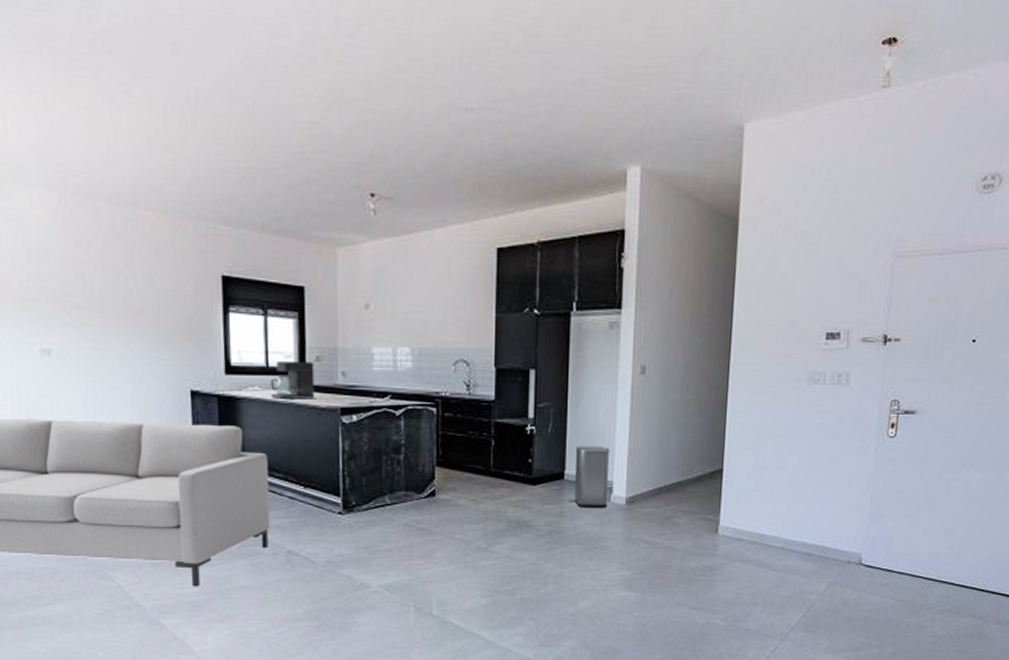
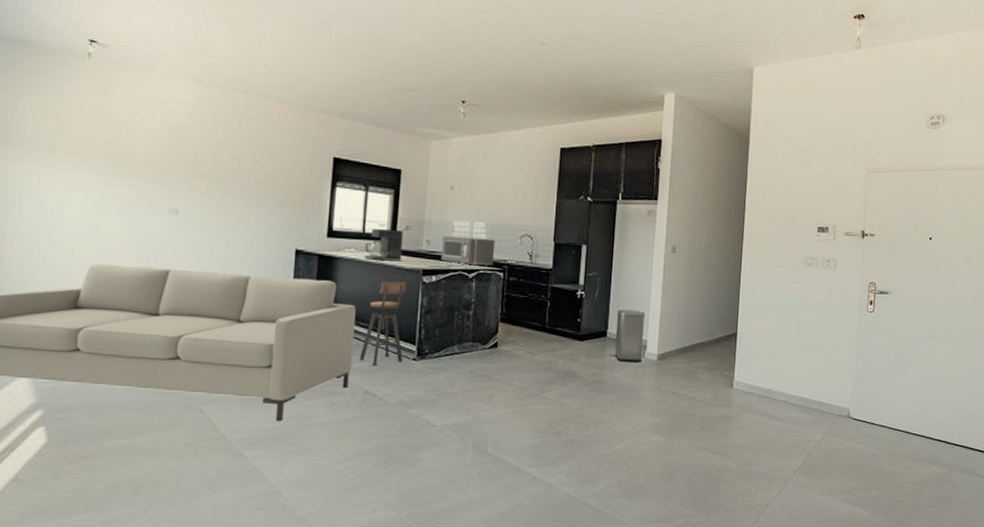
bar stool: none [277,424,326,523] -> present [359,281,406,367]
microwave: none [361,366,425,402] -> present [441,236,496,267]

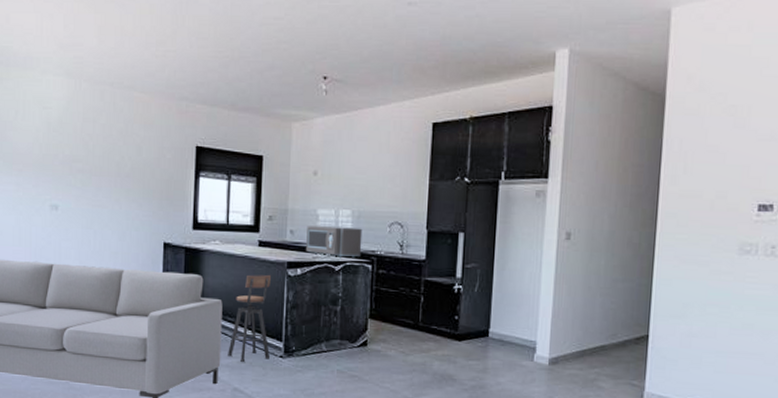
coffee maker: present [364,228,404,261] -> none [229,219,267,254]
pedal bin: present [609,309,646,363] -> none [492,306,534,367]

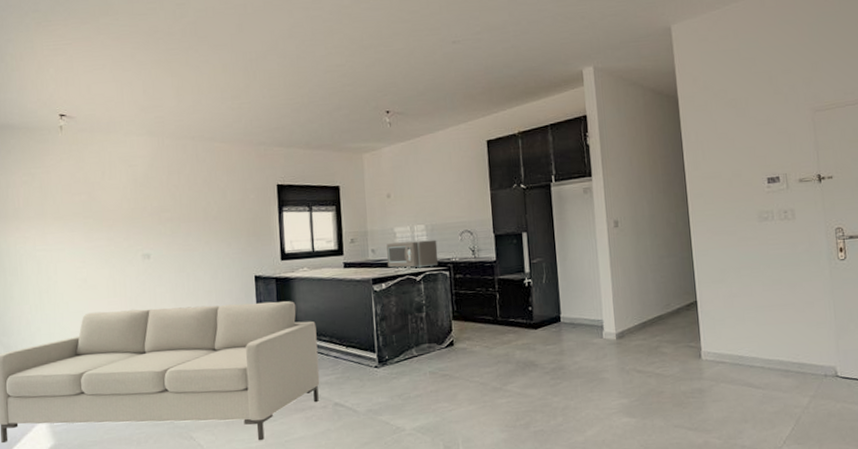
bar stool: present [228,275,271,363] -> none [325,293,365,378]

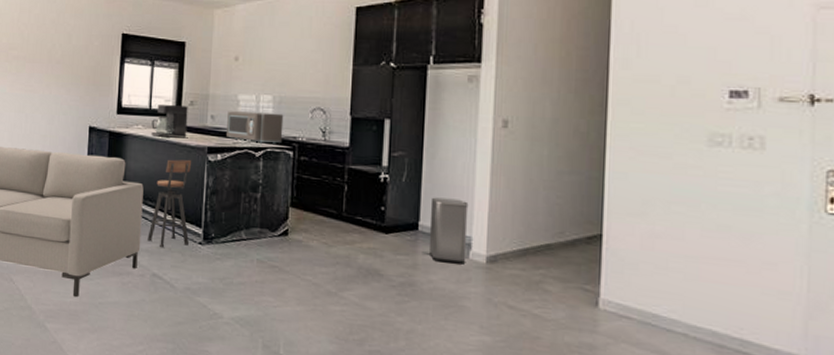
coffee maker: none [316,244,352,276] -> present [151,104,188,138]
bar stool: none [325,293,365,378] -> present [147,159,191,248]
pedal bin: none [566,290,601,346] -> present [422,197,469,265]

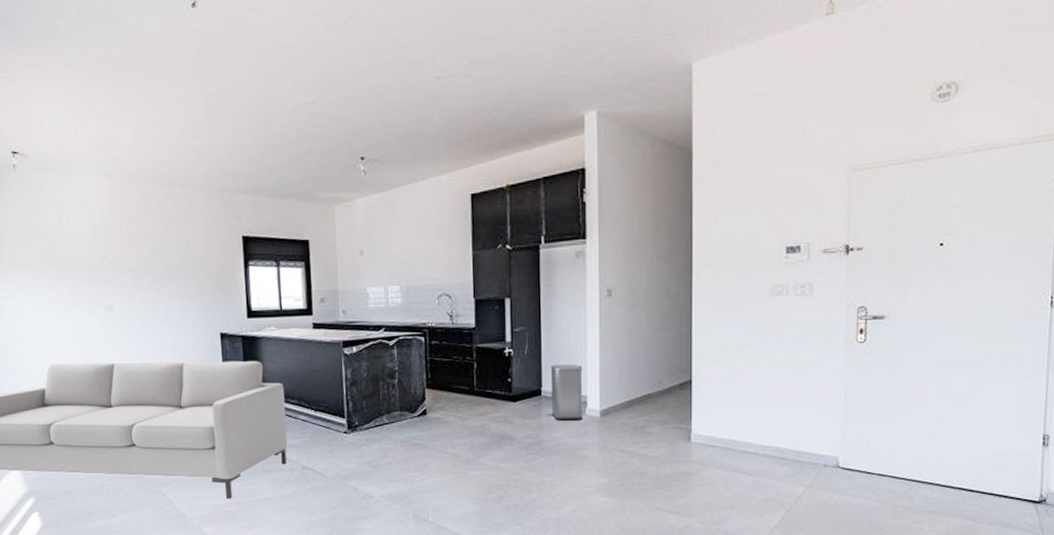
bar stool: present [147,159,191,248] -> none [293,356,334,442]
coffee maker: present [151,104,188,138] -> none [284,303,321,336]
microwave: present [227,111,284,145] -> none [358,302,414,334]

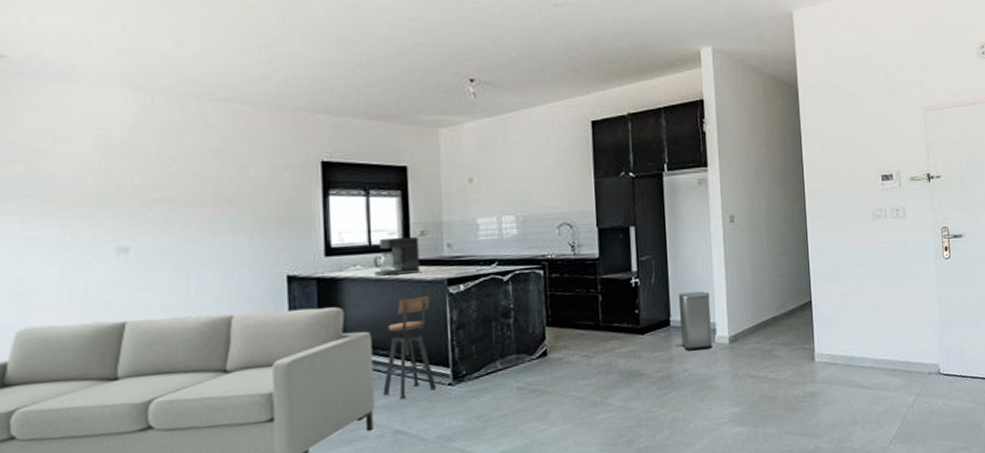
coffee maker: none [284,303,321,336] -> present [374,237,421,276]
bar stool: none [293,356,334,442] -> present [383,296,436,400]

